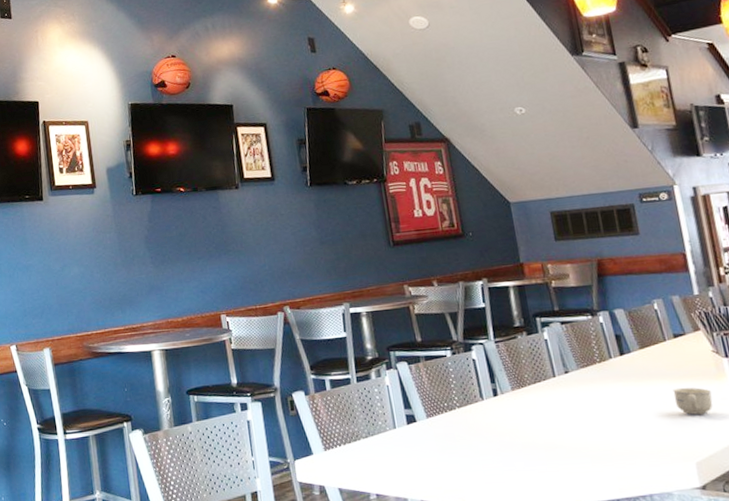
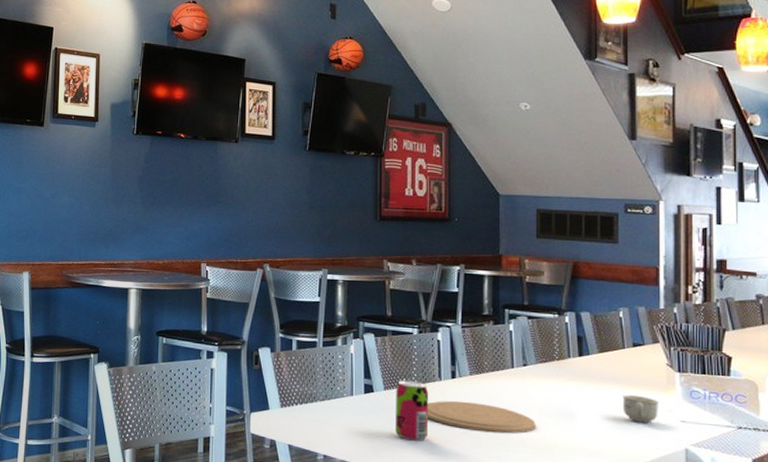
beverage can: none [438,404,480,467] -> present [396,380,429,441]
plate: none [474,418,589,448] -> present [428,400,536,434]

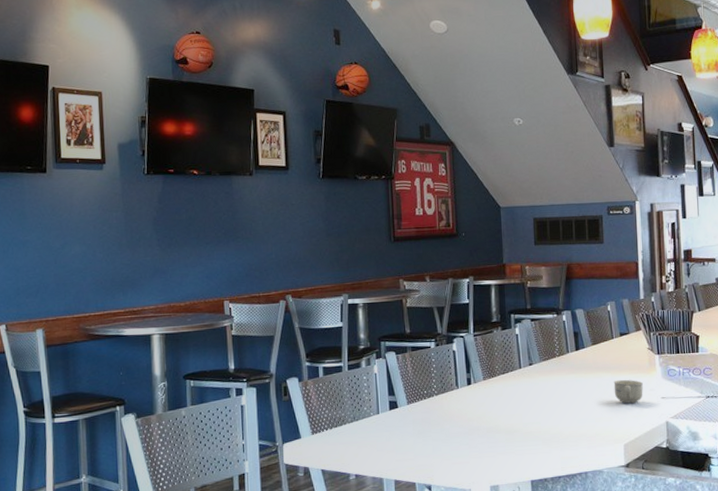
beverage can: present [396,380,429,441] -> none [418,392,450,449]
plate: present [428,400,536,434] -> none [448,405,543,432]

